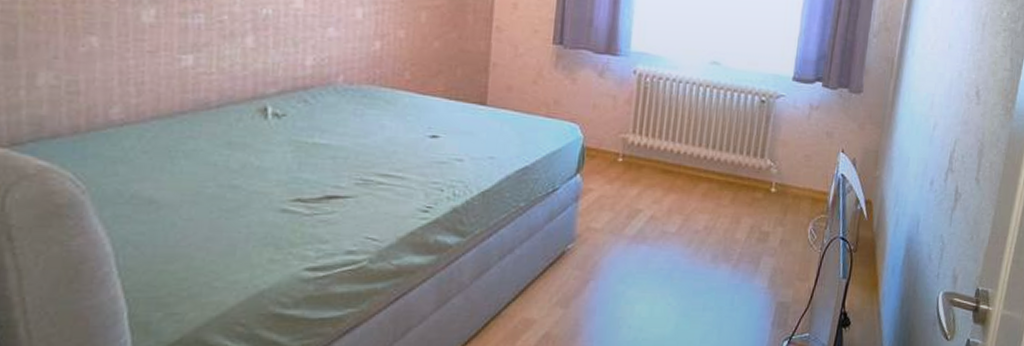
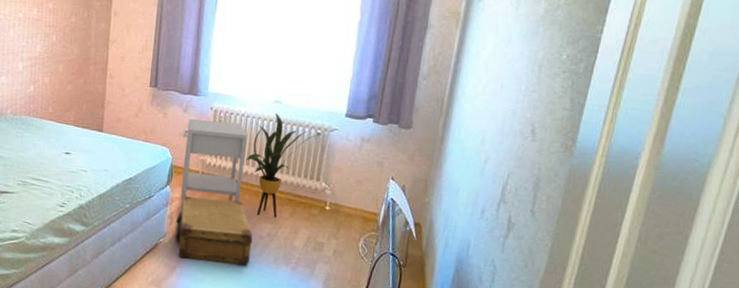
suitcase: none [587,186,687,268] -> present [175,196,253,265]
nightstand: none [595,86,679,194] -> present [181,119,247,202]
house plant: none [678,77,763,207] -> present [246,113,319,218]

